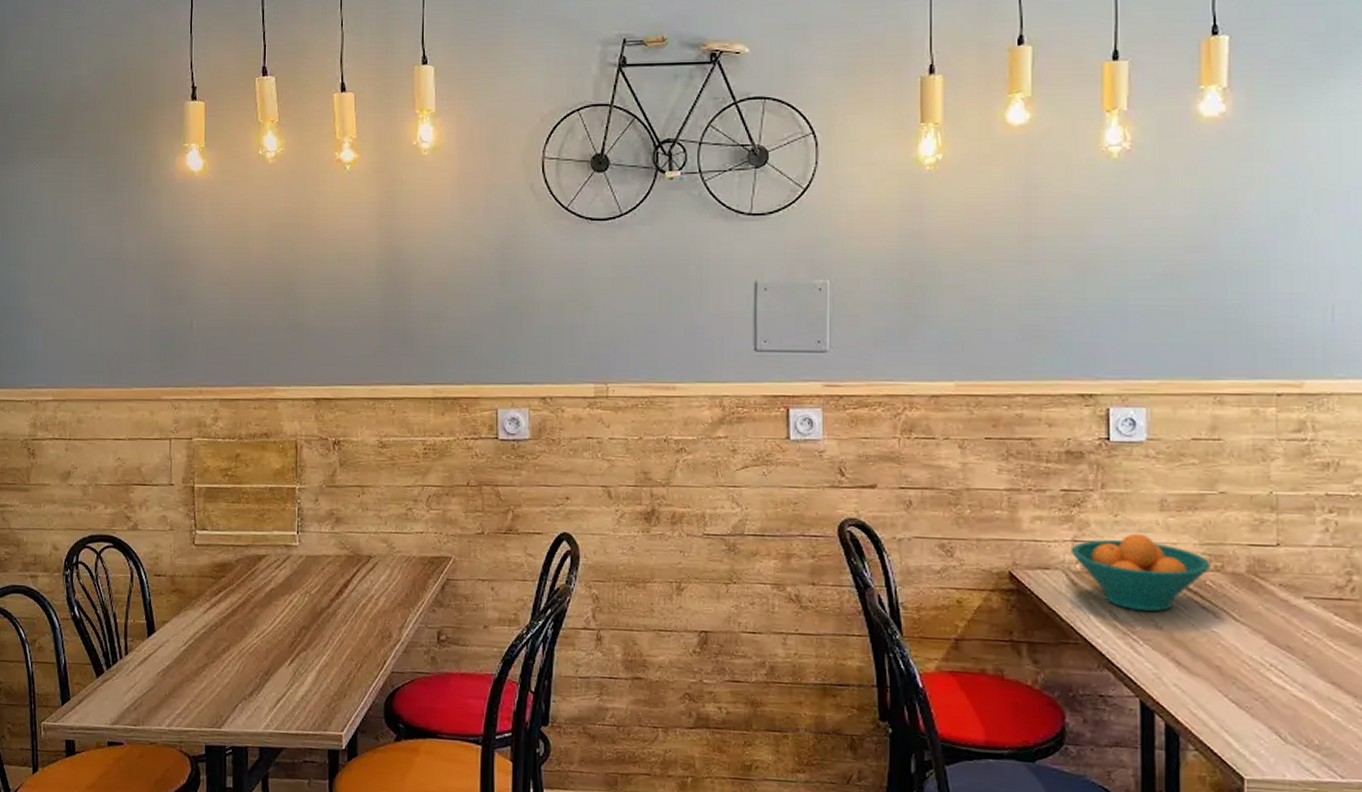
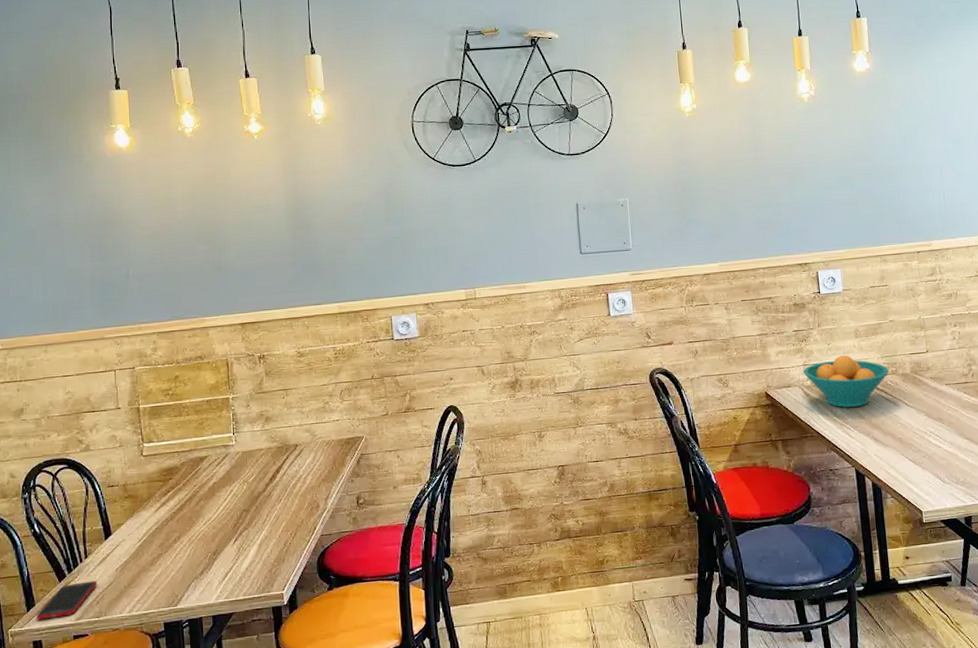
cell phone: none [70,681,137,719] -> present [36,580,98,621]

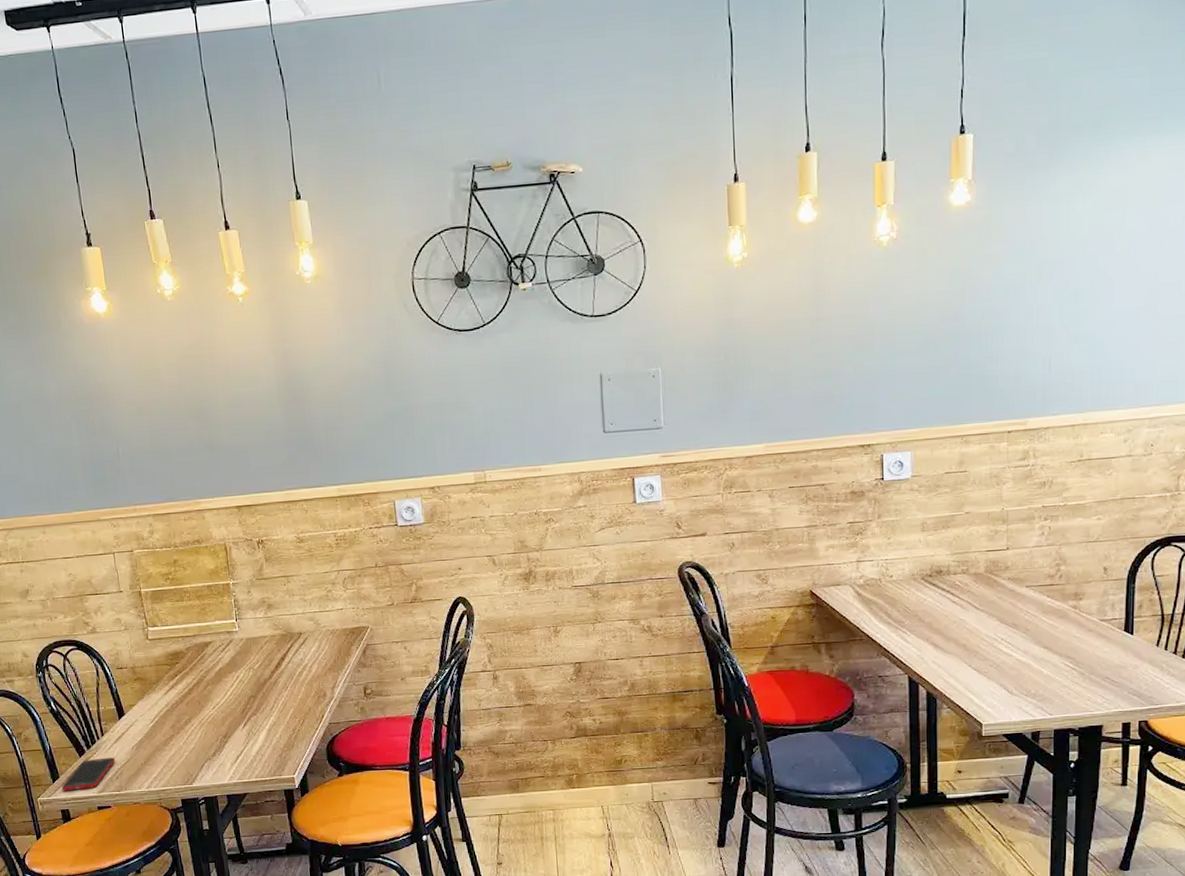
fruit bowl: present [803,355,889,408] -> none [856,551,958,610]

